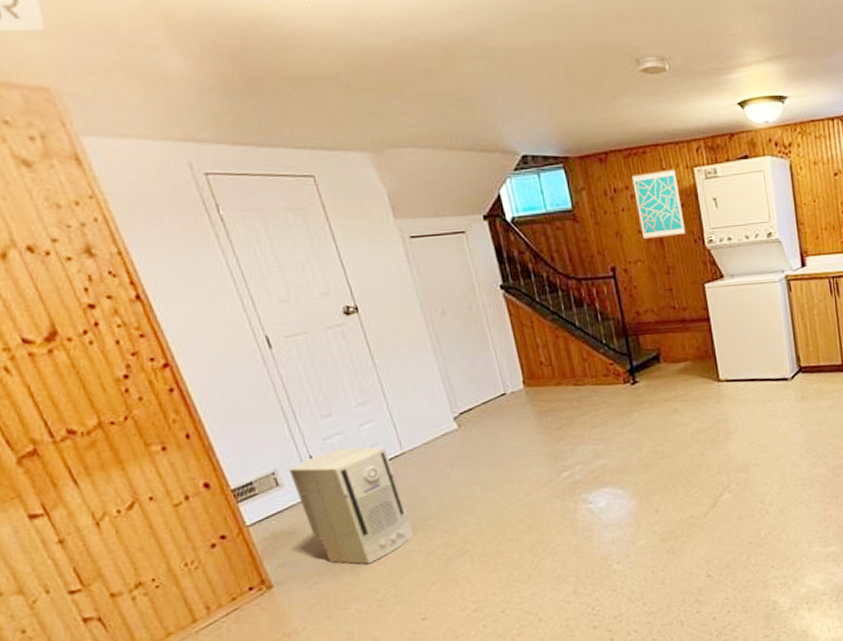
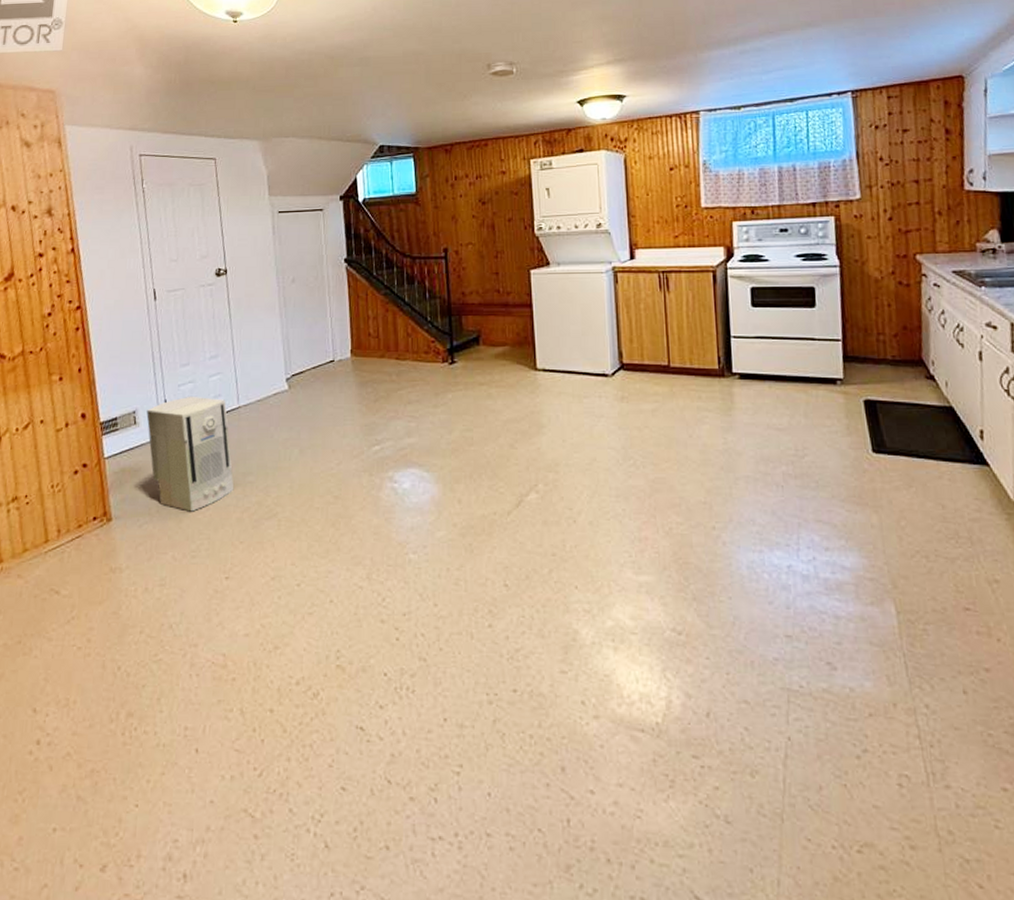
wall art: present [632,169,686,239] -> none [472,160,517,223]

